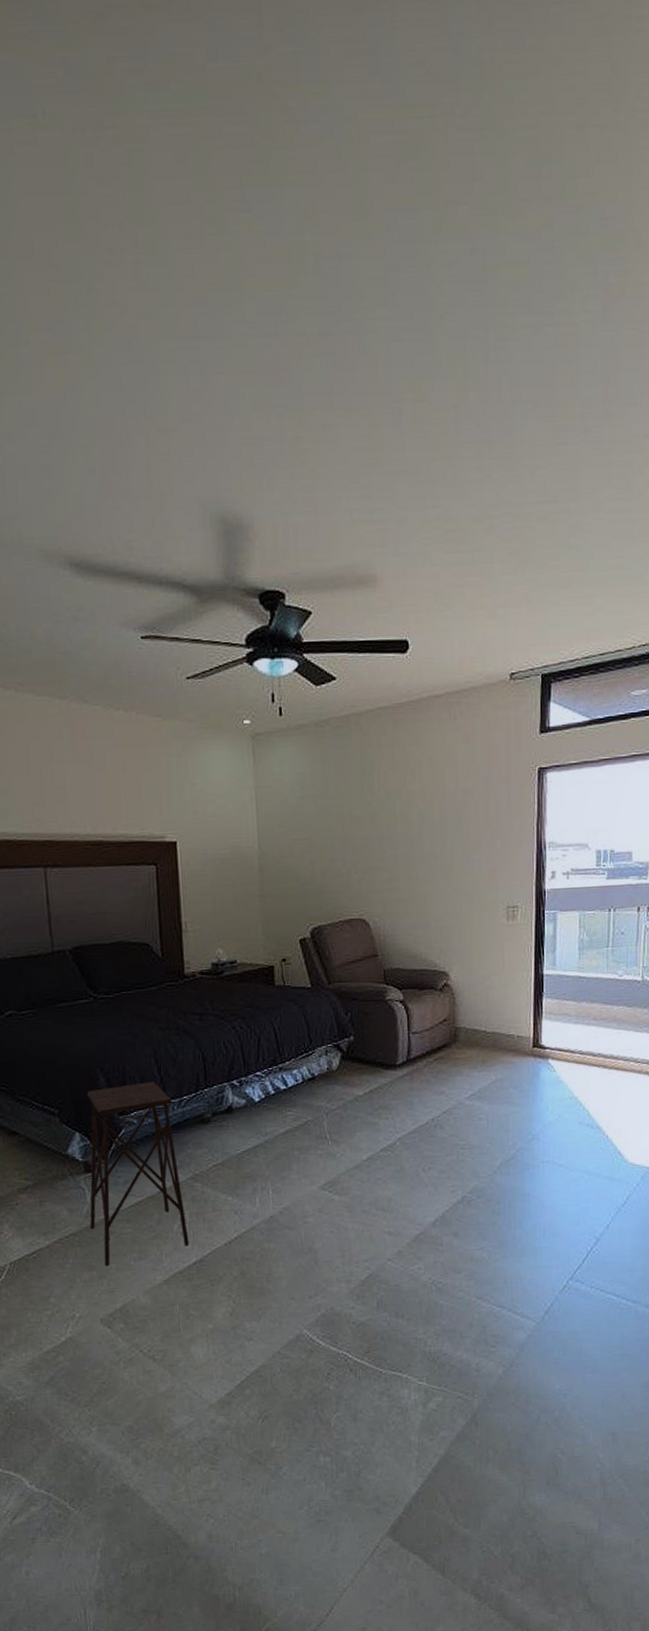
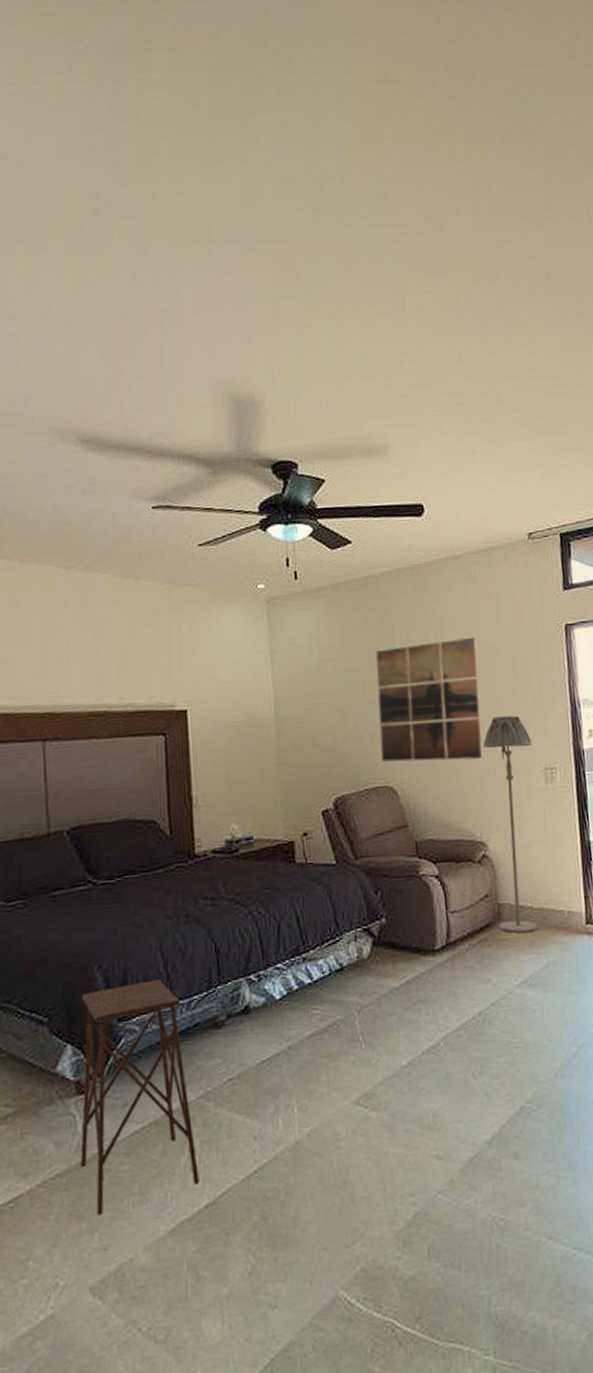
wall art: none [355,778,452,897] -> present [376,636,483,762]
floor lamp: none [452,856,497,1054] -> present [483,715,538,934]

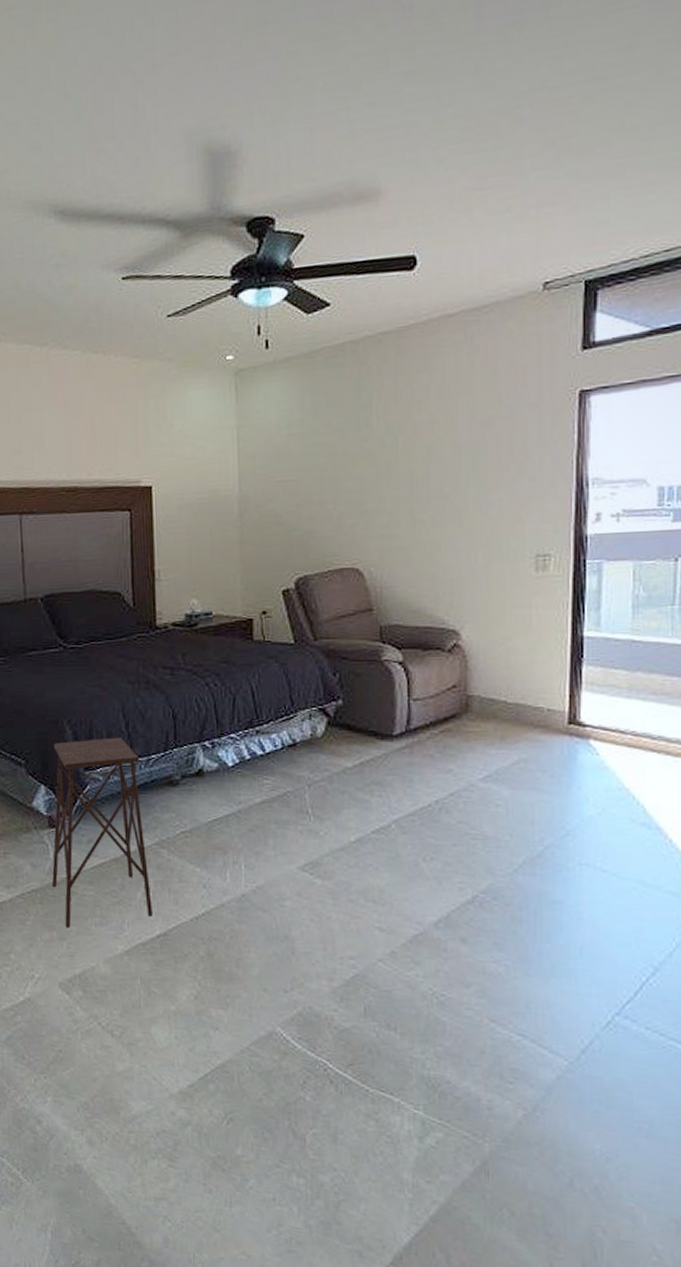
wall art: present [376,636,483,762] -> none [348,407,467,543]
floor lamp: present [483,715,538,934] -> none [465,495,524,728]

